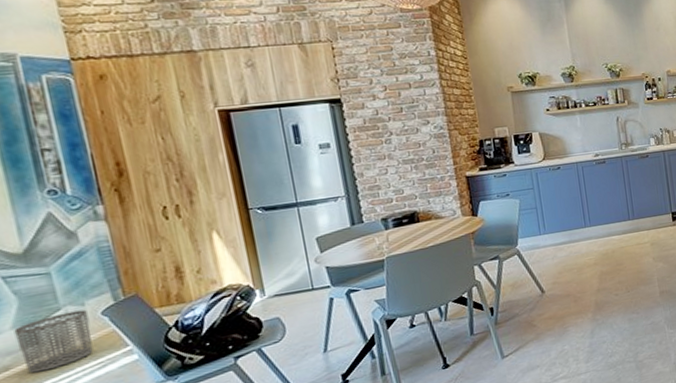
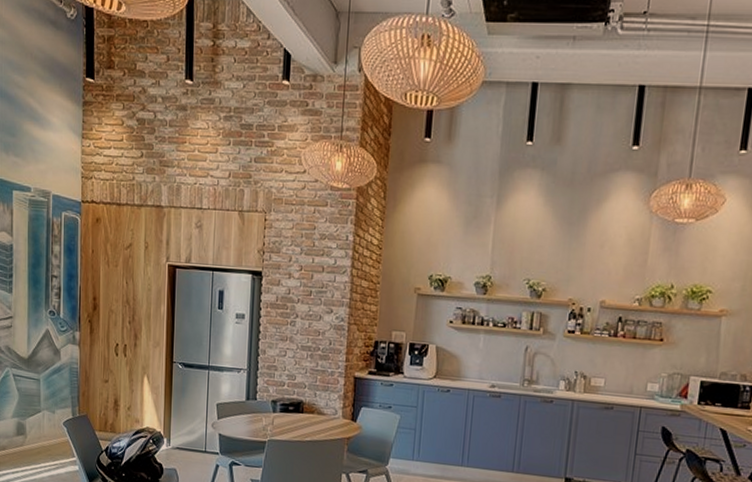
waste bin: present [13,309,94,373] -> none [12,415,55,459]

